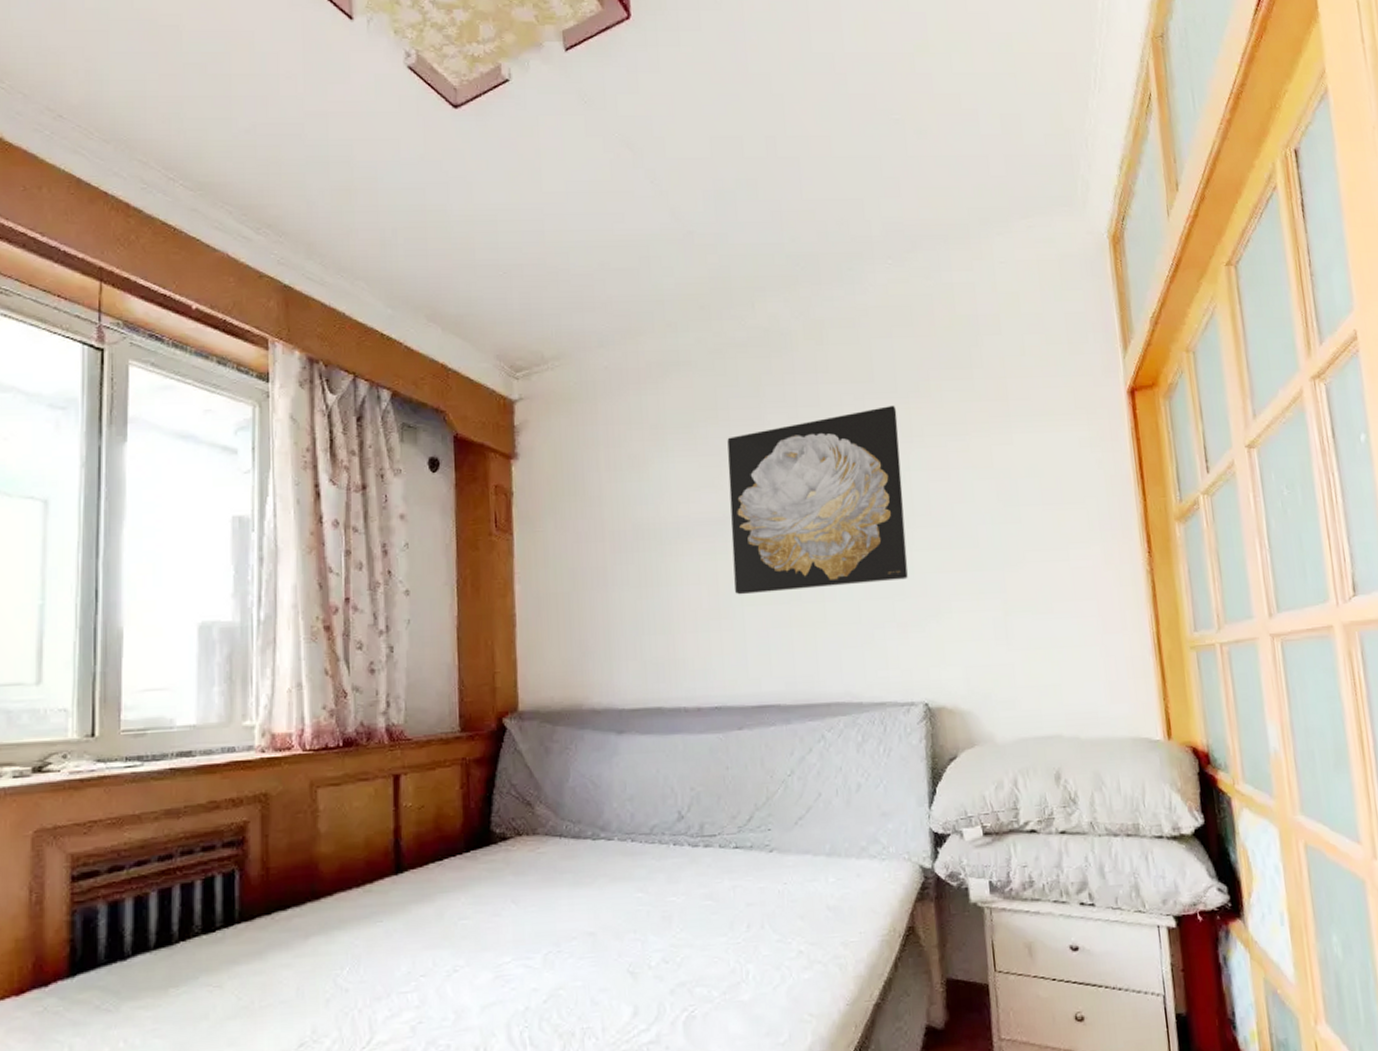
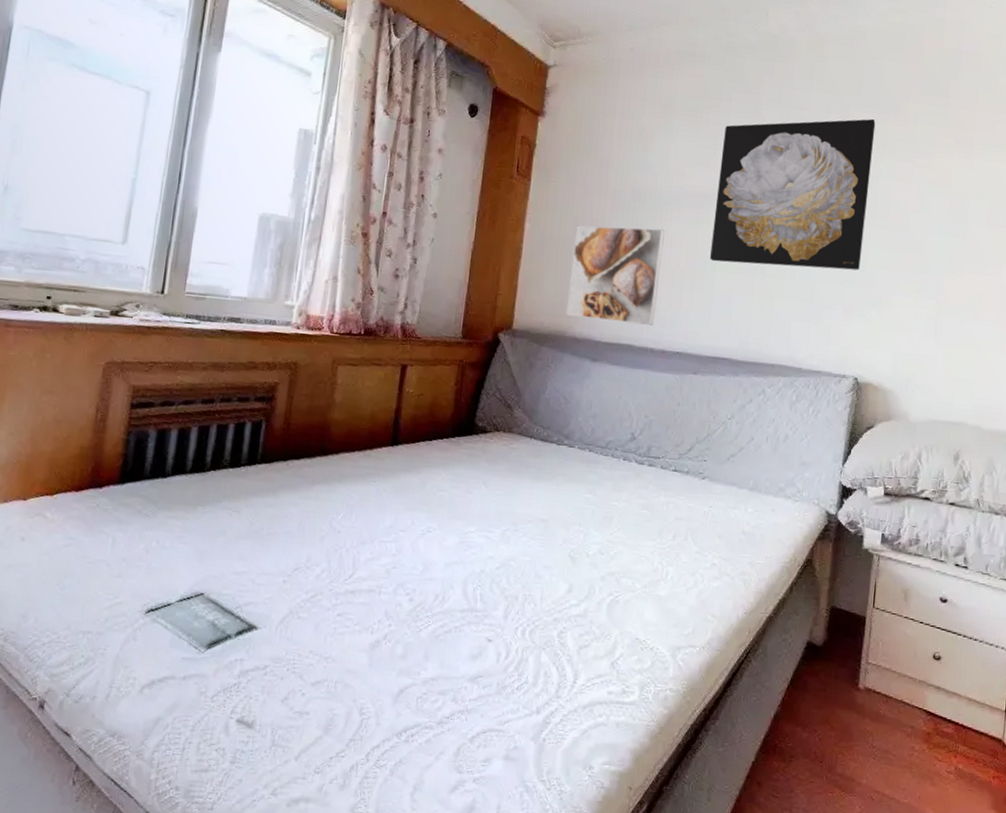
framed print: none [575,567,683,685] -> present [565,225,665,326]

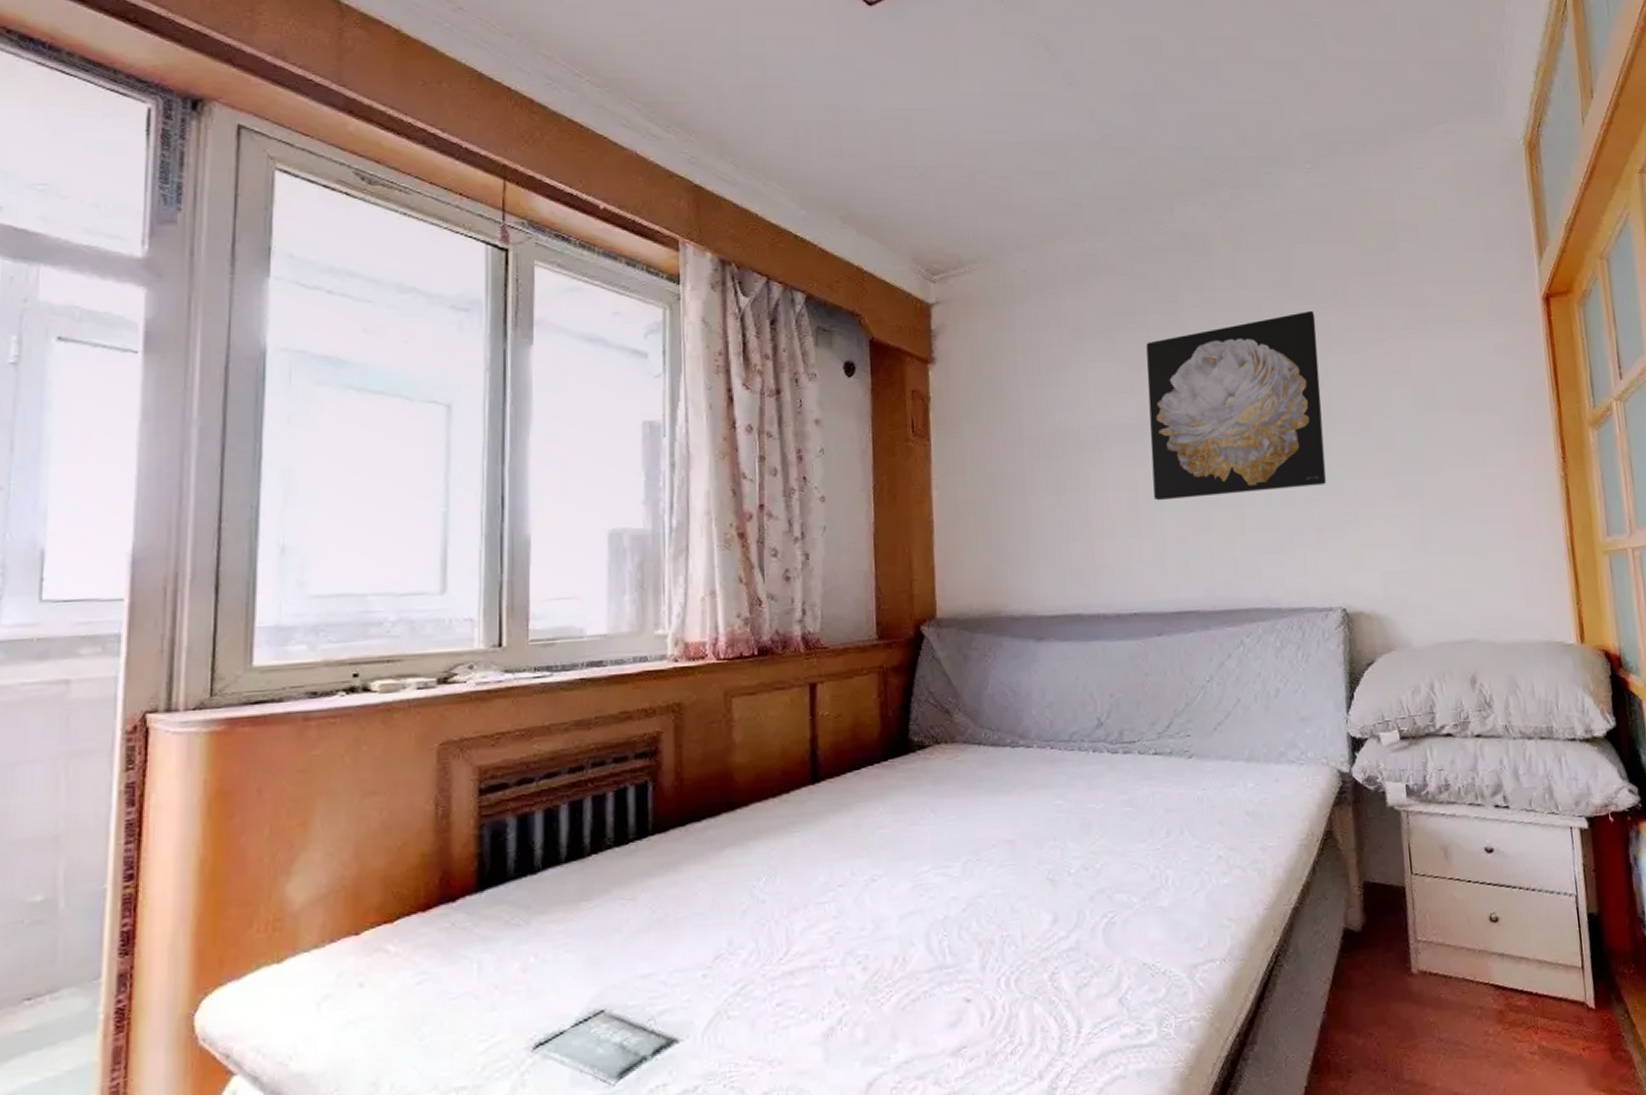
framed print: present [565,225,665,326] -> none [993,473,1102,592]

